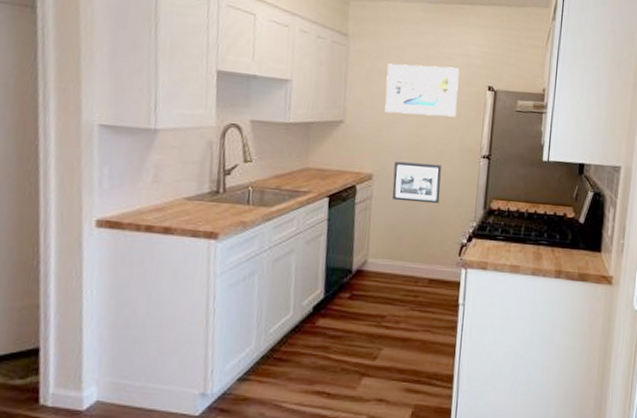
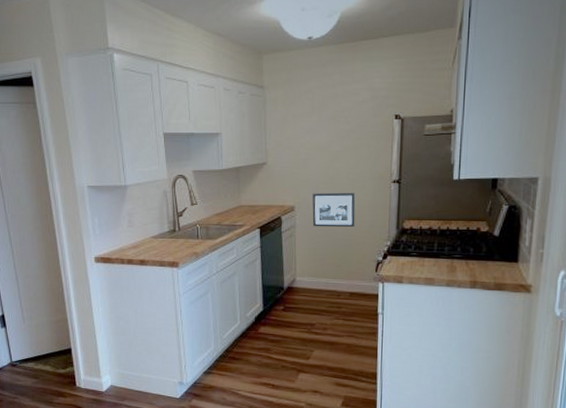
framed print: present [385,63,460,117] -> none [300,102,366,151]

